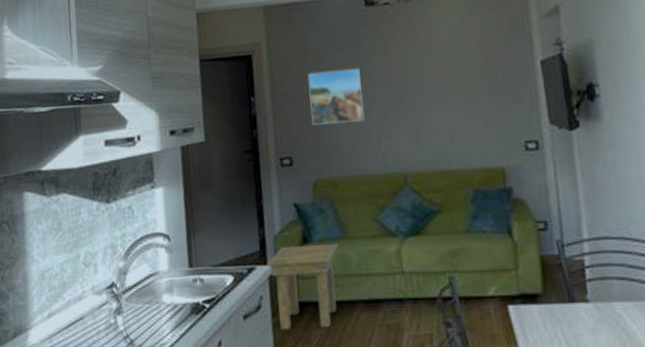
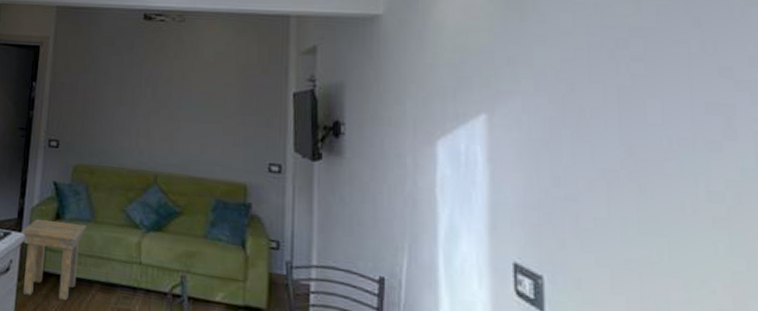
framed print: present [307,68,365,125] -> none [81,69,130,119]

